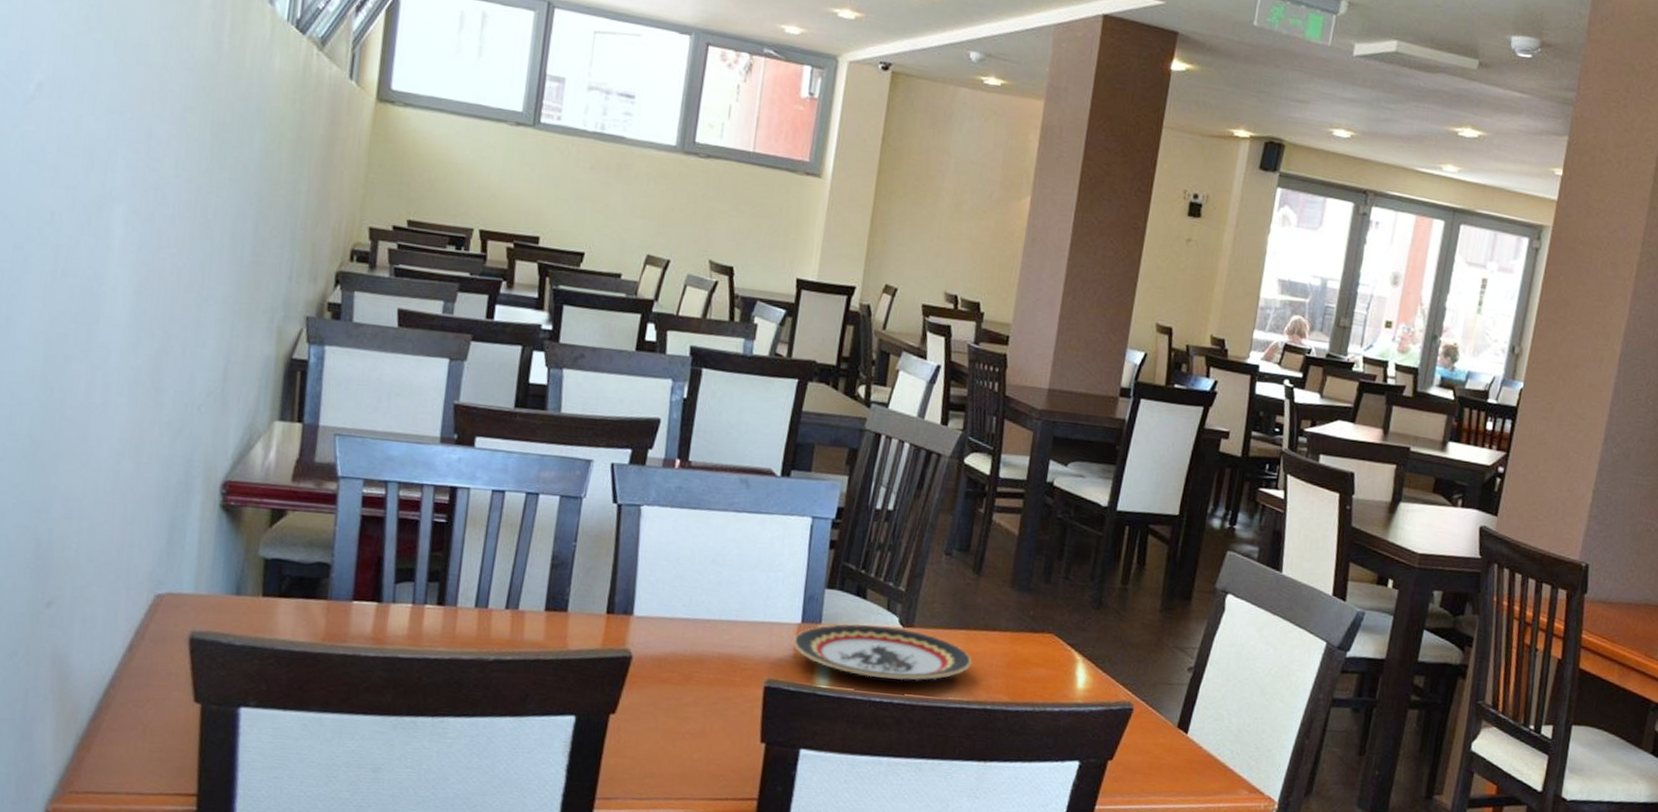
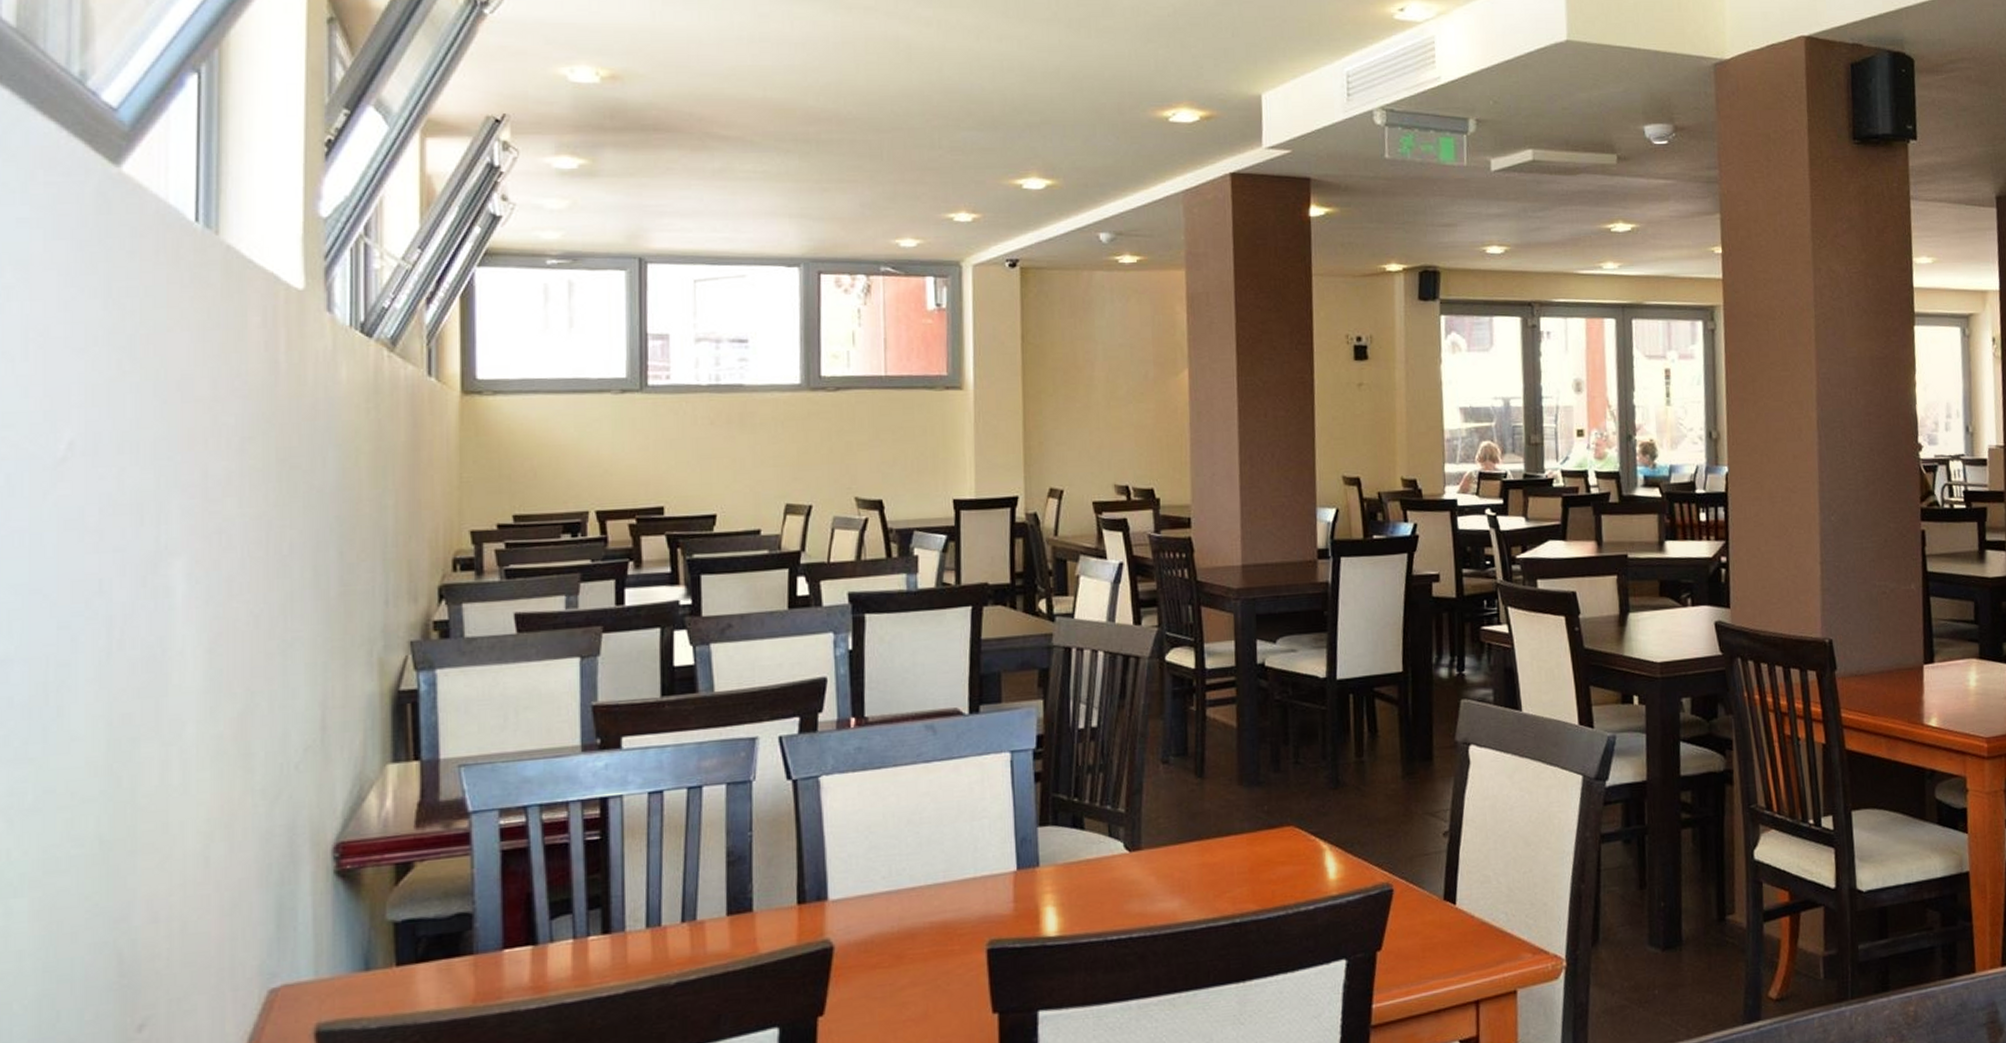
plate: present [792,624,972,681] -> none [1010,854,1211,915]

